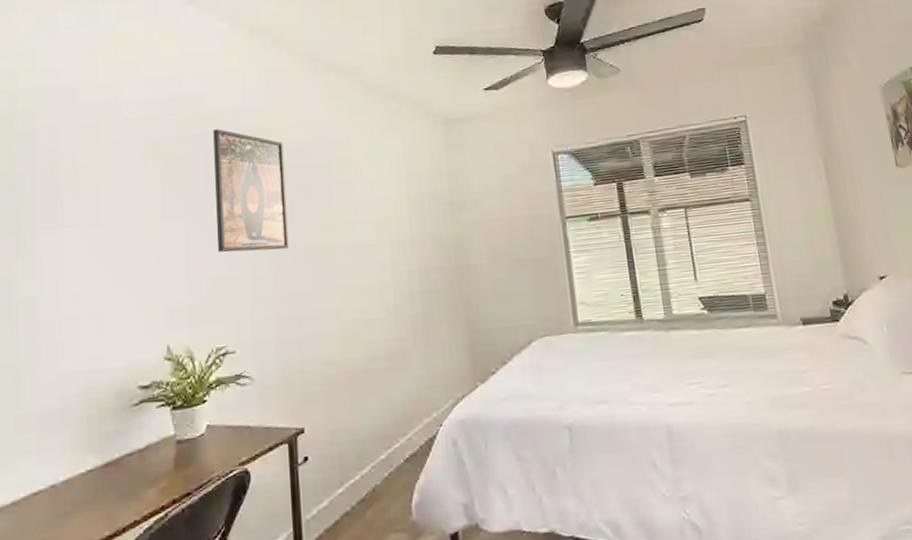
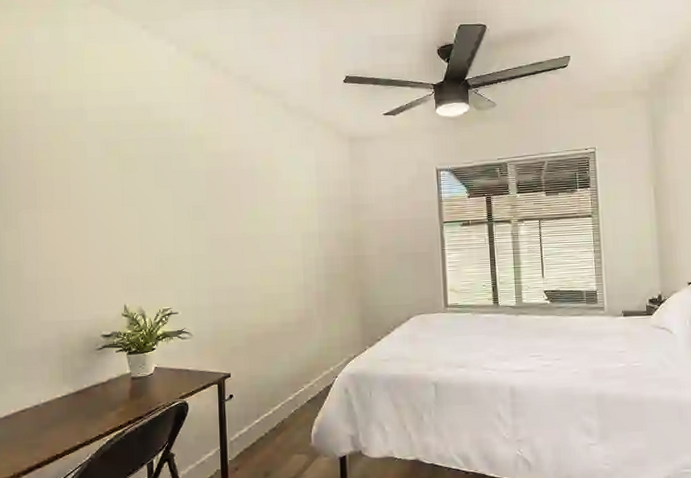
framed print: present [213,129,289,253] -> none [162,135,222,236]

